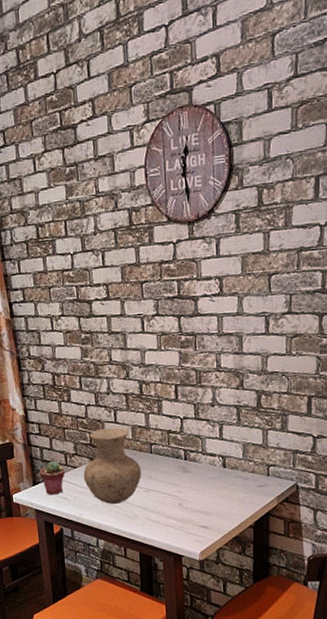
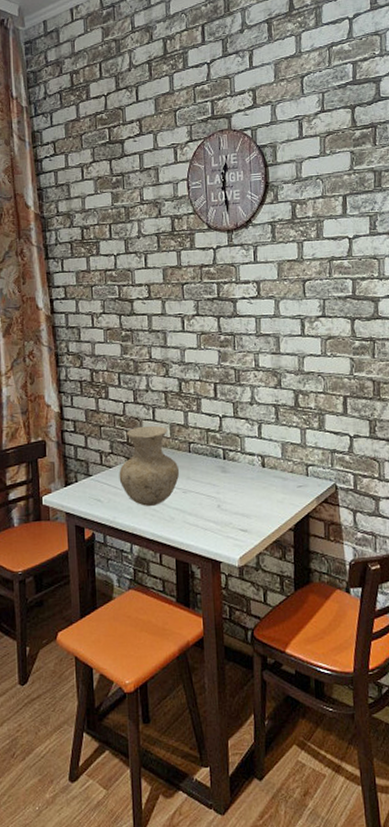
potted succulent: present [40,460,65,495] -> none [73,460,99,497]

